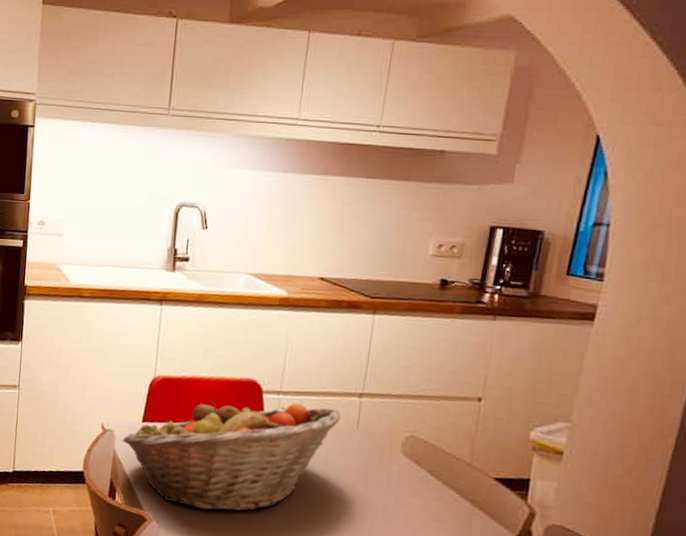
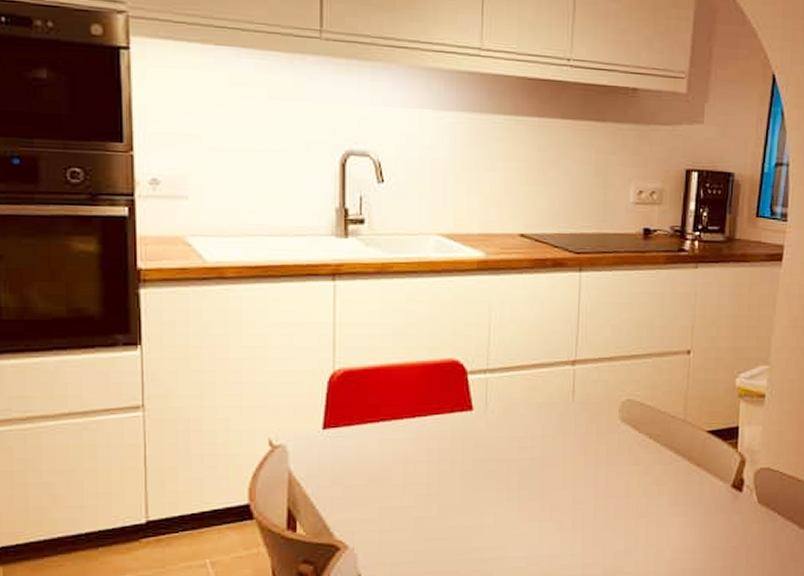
fruit basket: present [122,400,341,512] -> none [298,380,555,523]

